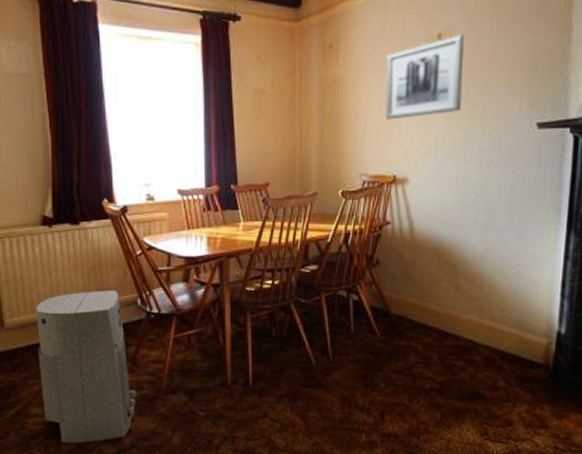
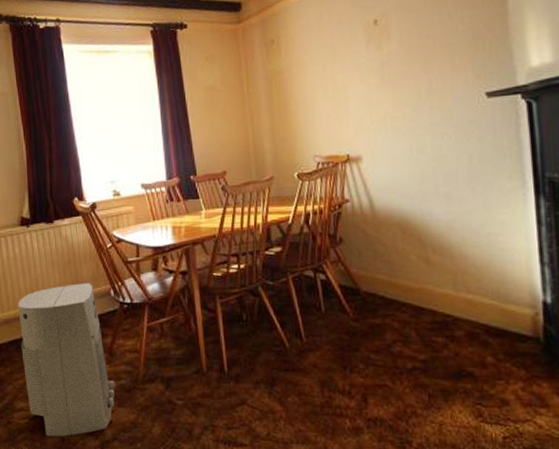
wall art: present [385,35,465,120] -> none [326,18,406,103]

